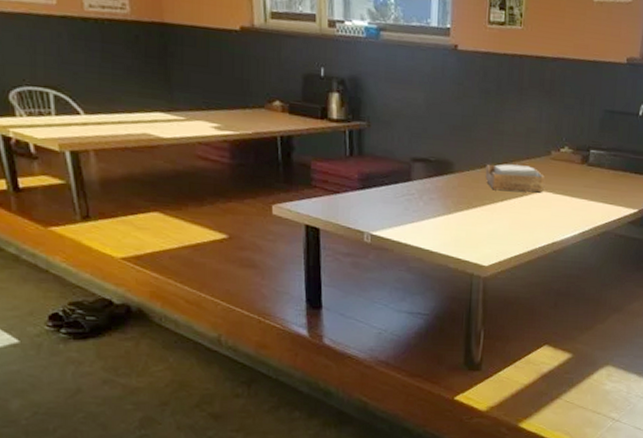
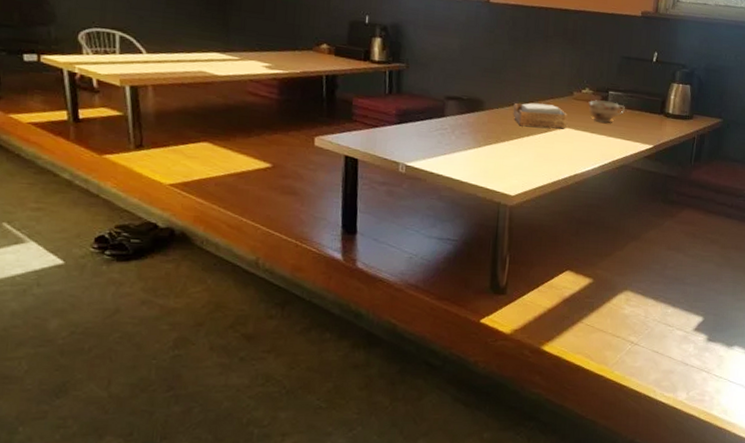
teacup: none [567,160,608,185] -> present [588,100,625,123]

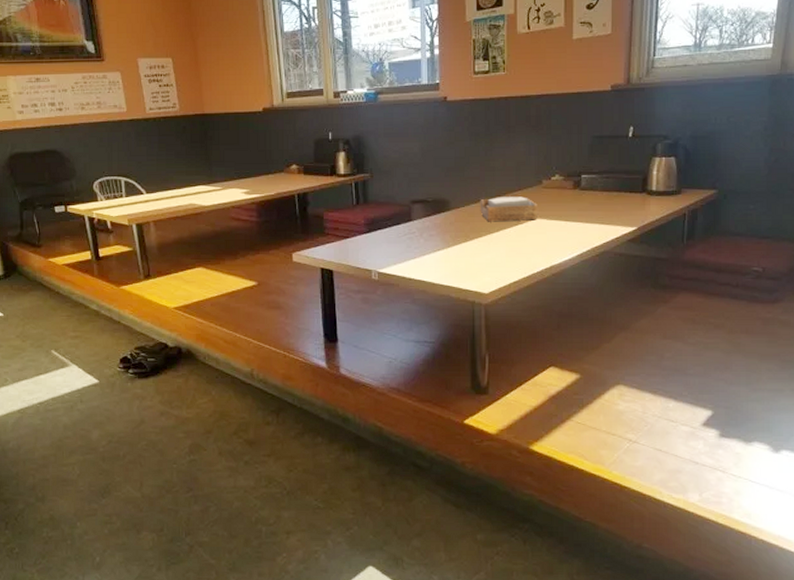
teacup: present [588,100,625,123] -> none [559,185,601,209]

